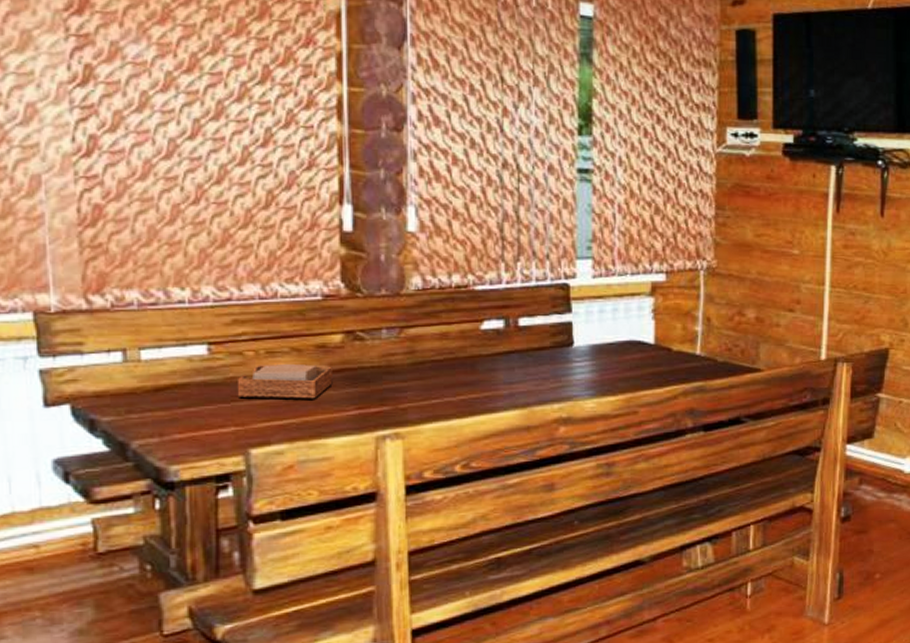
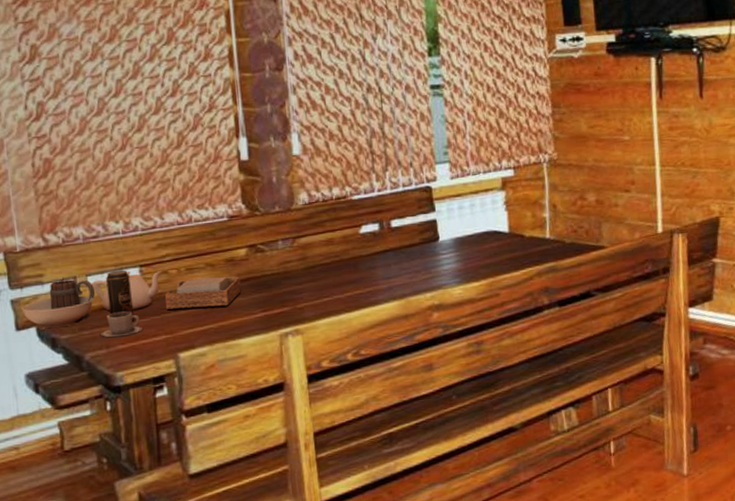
bowl: none [52,371,147,408] -> present [21,295,94,329]
beer mug: none [90,352,148,405] -> present [49,279,95,324]
teapot: none [146,347,237,396] -> present [92,270,163,313]
cup: none [153,395,206,425] -> present [101,311,143,338]
beer can: none [164,346,198,410] -> present [106,270,135,323]

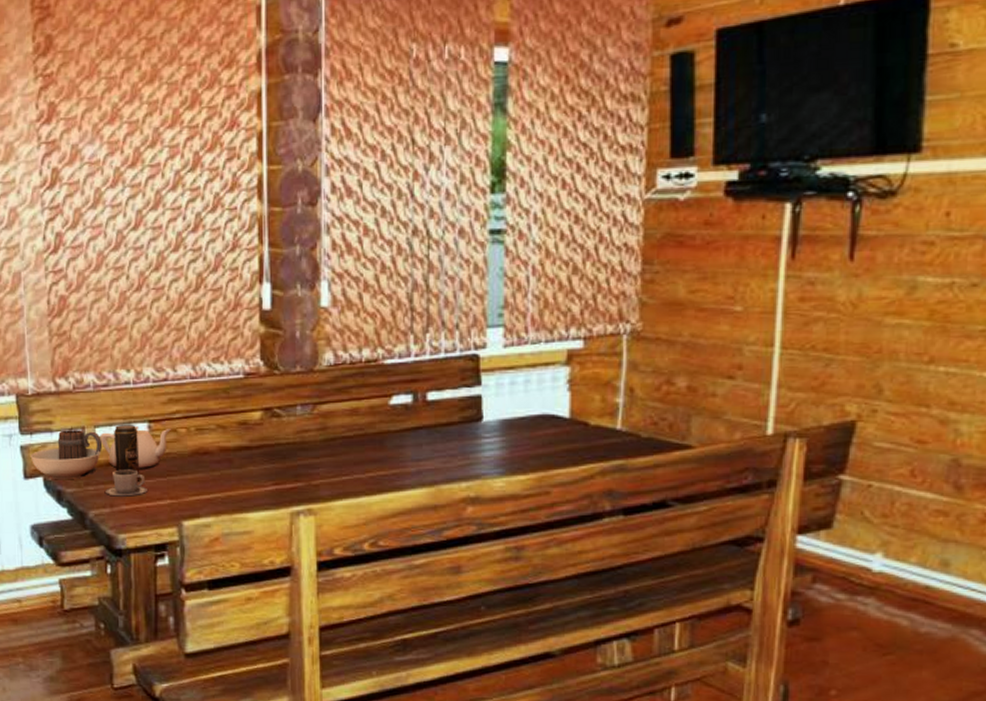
napkin holder: present [164,276,242,312] -> none [172,440,253,477]

